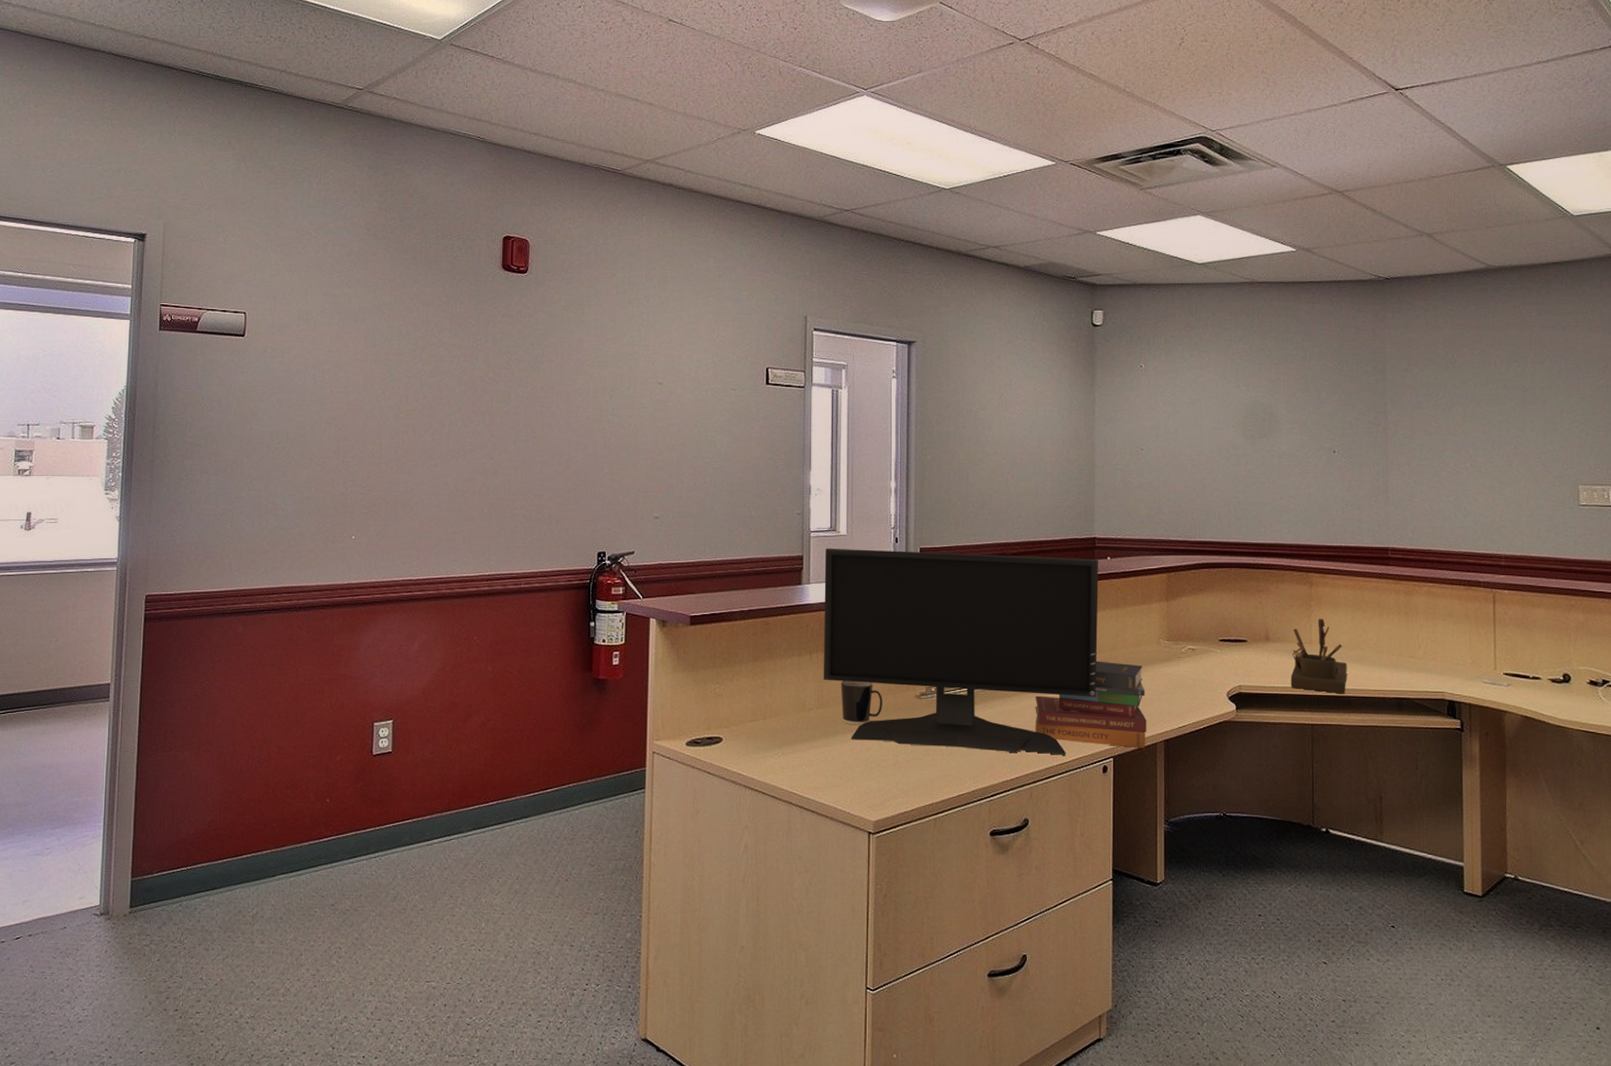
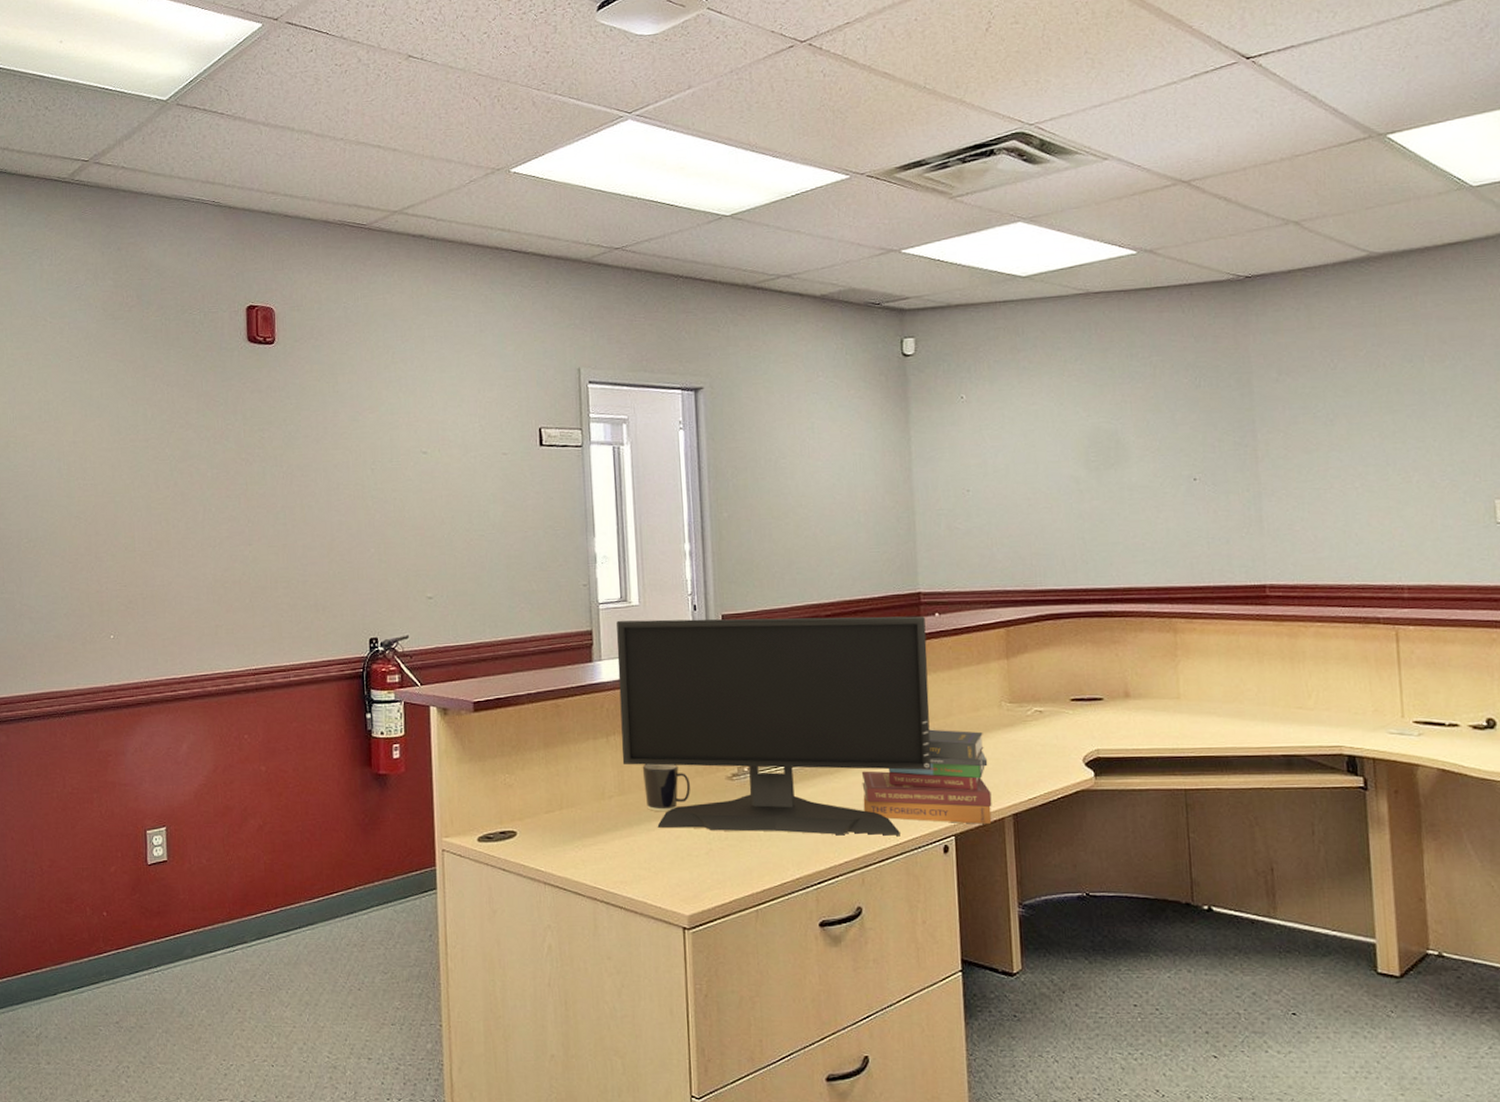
desk organizer: present [1290,618,1347,694] -> none [1156,669,1225,754]

